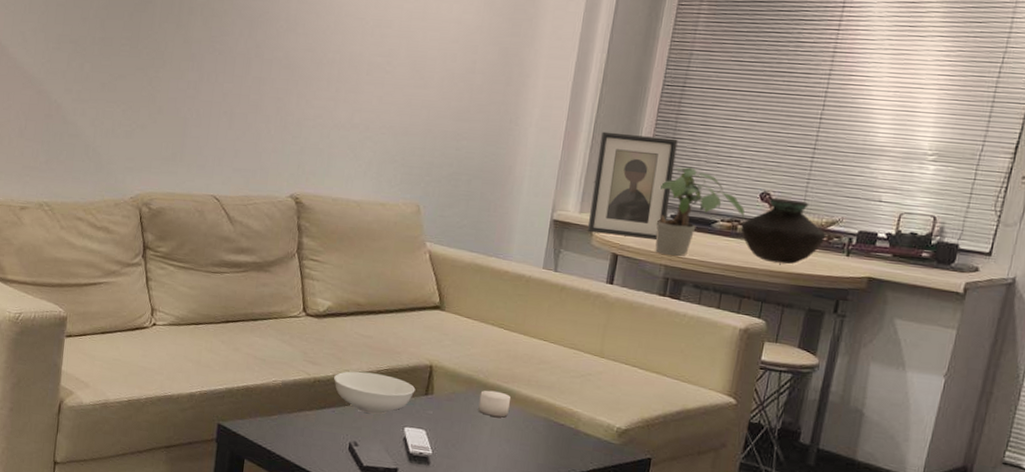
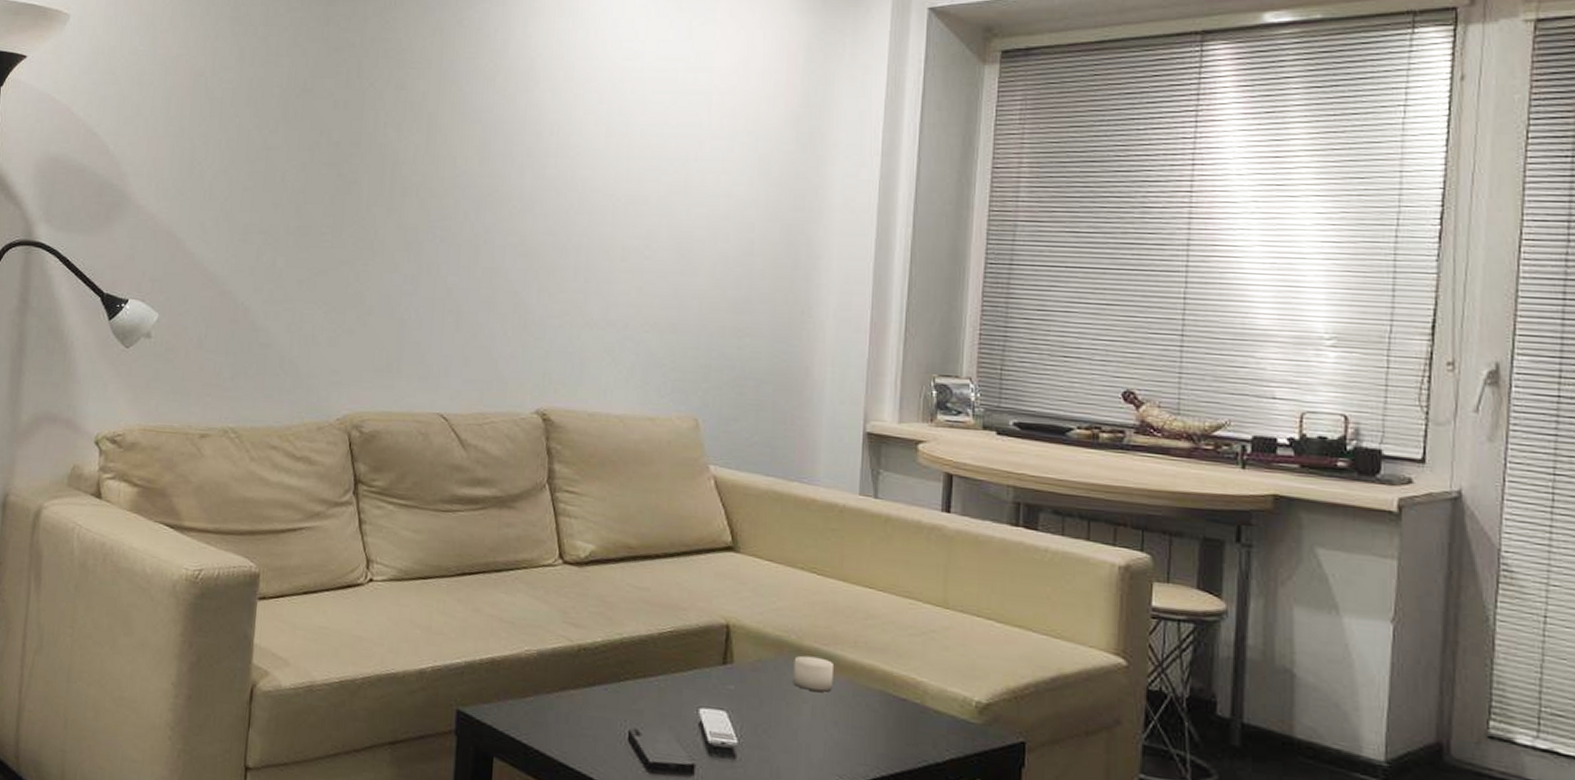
bowl: present [333,371,416,415] -> none [603,635,710,693]
picture frame: present [587,131,678,241] -> none [910,321,1011,455]
potted plant: present [655,167,745,256] -> none [996,362,1107,474]
vase: present [740,197,827,265] -> none [1103,397,1213,481]

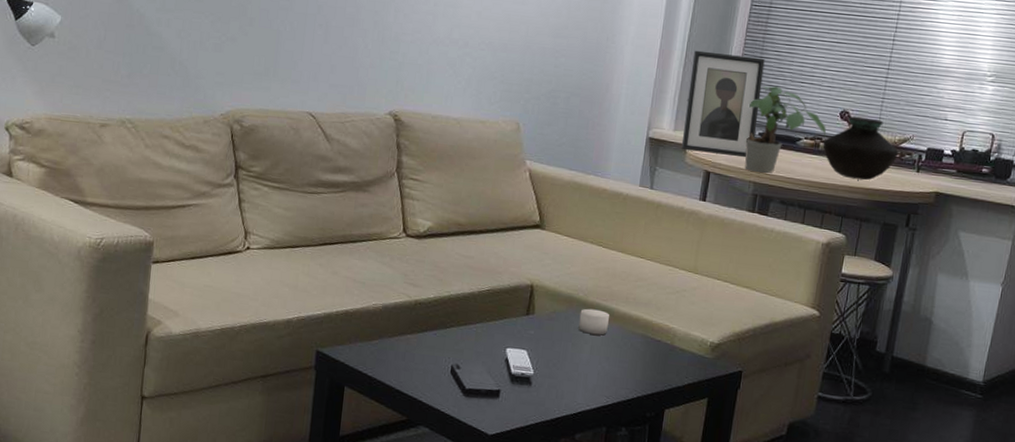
picture frame: none [910,321,1011,455] -> present [681,50,765,158]
potted plant: none [996,362,1107,474] -> present [744,85,827,173]
vase: none [1103,397,1213,481] -> present [822,116,899,181]

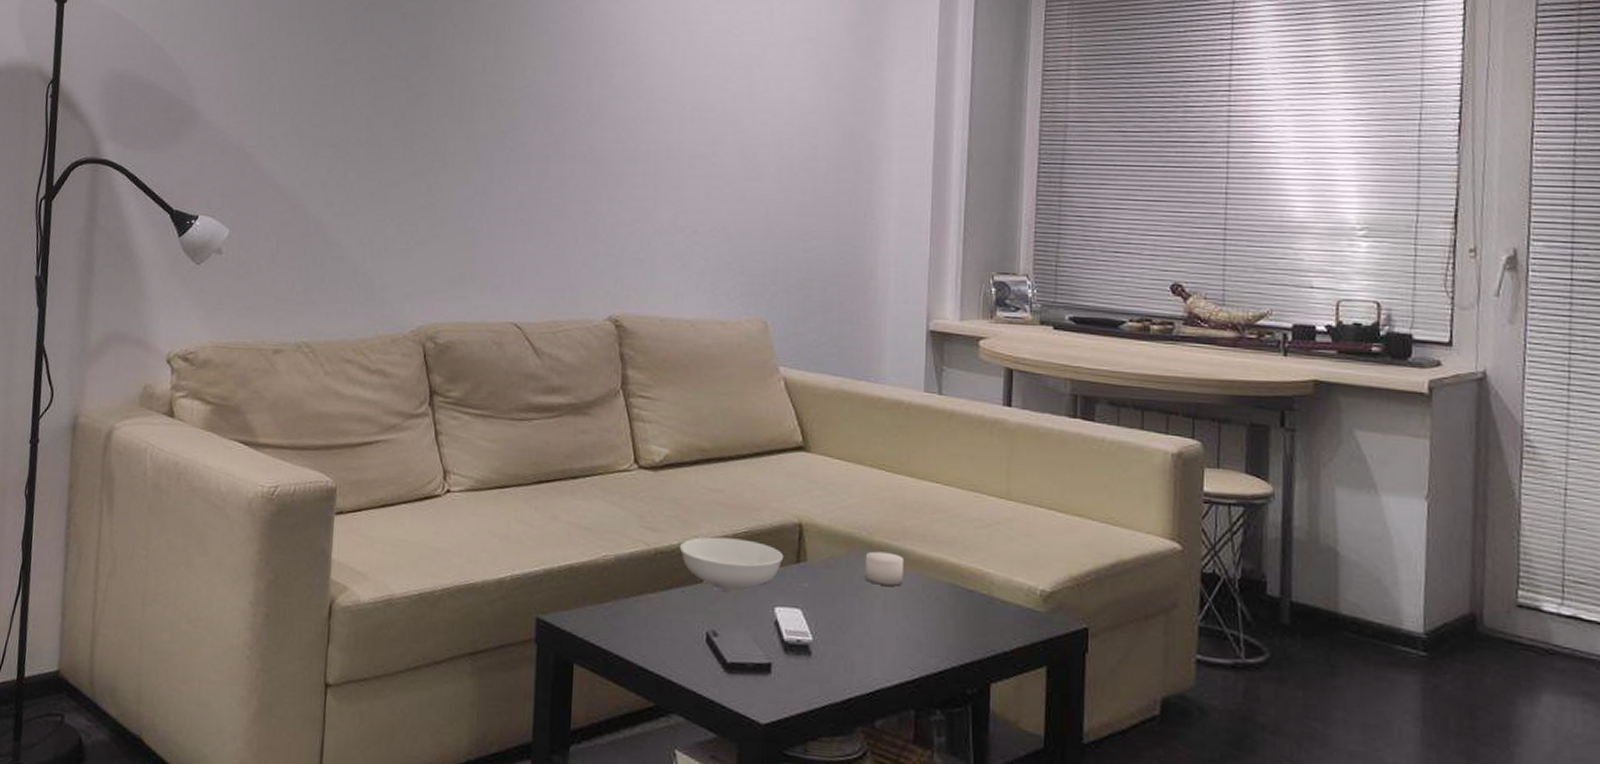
bowl: none [434,292,517,336] -> present [679,536,784,593]
picture frame: present [681,50,765,158] -> none [971,221,1066,350]
potted plant: present [744,85,827,173] -> none [1052,258,1157,367]
vase: present [822,116,899,181] -> none [1154,289,1256,370]

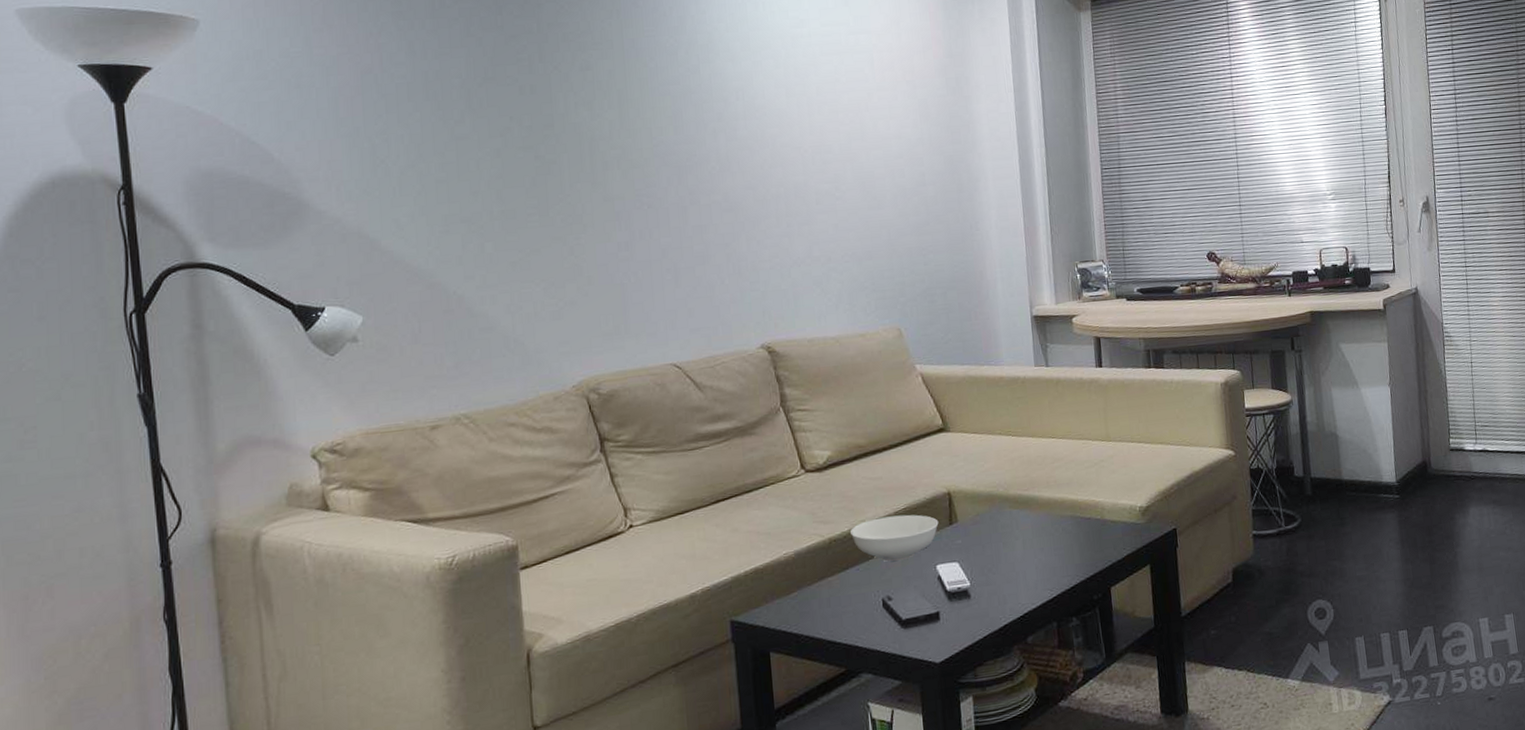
candle: present [865,551,903,586] -> none [1004,501,1036,529]

